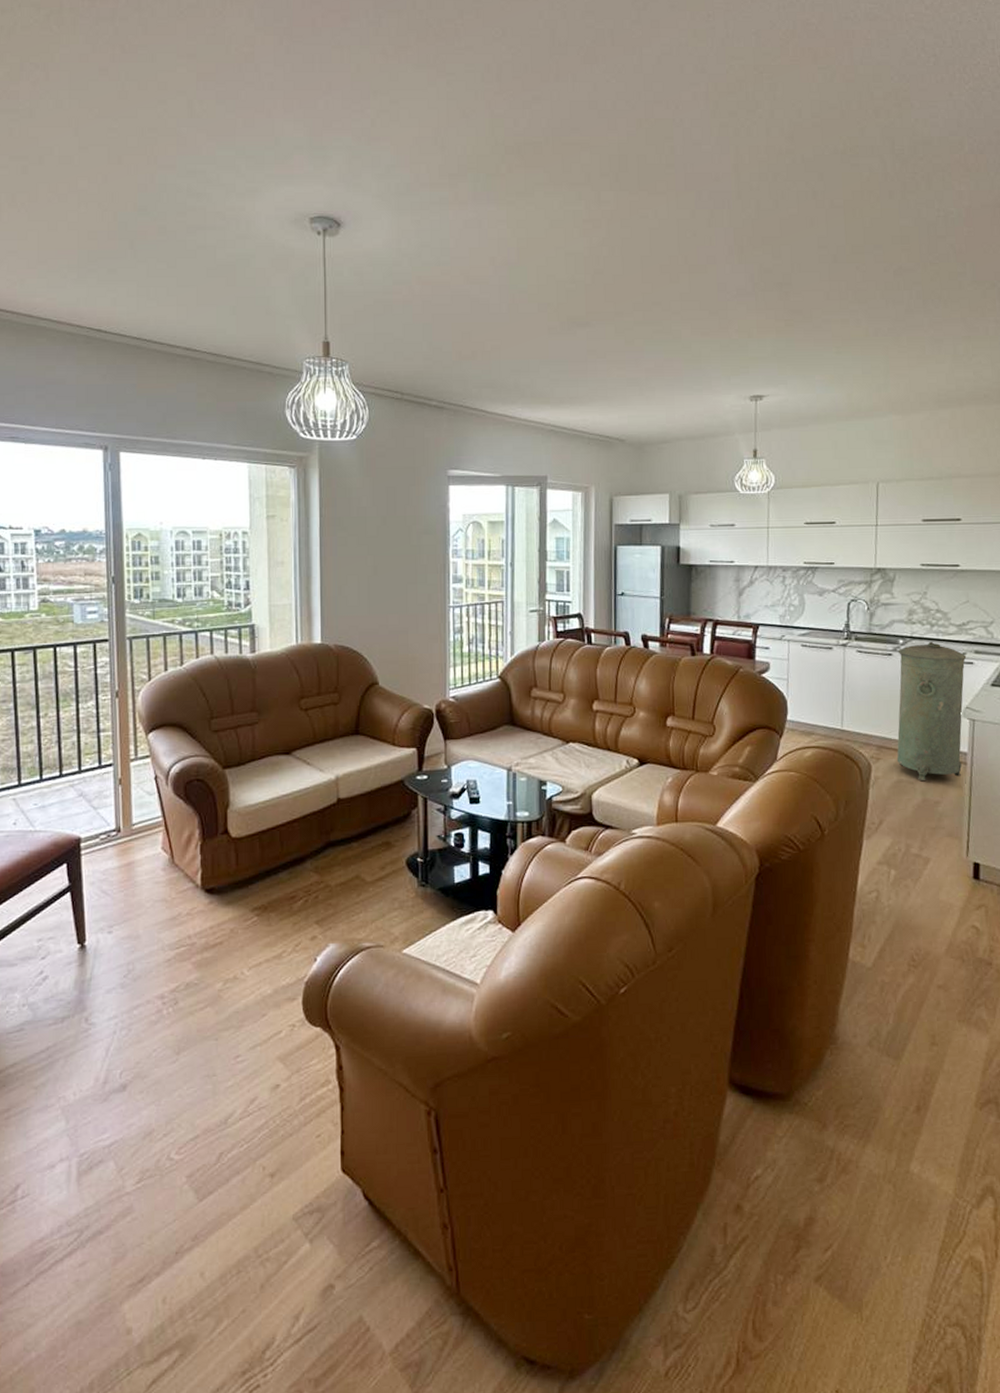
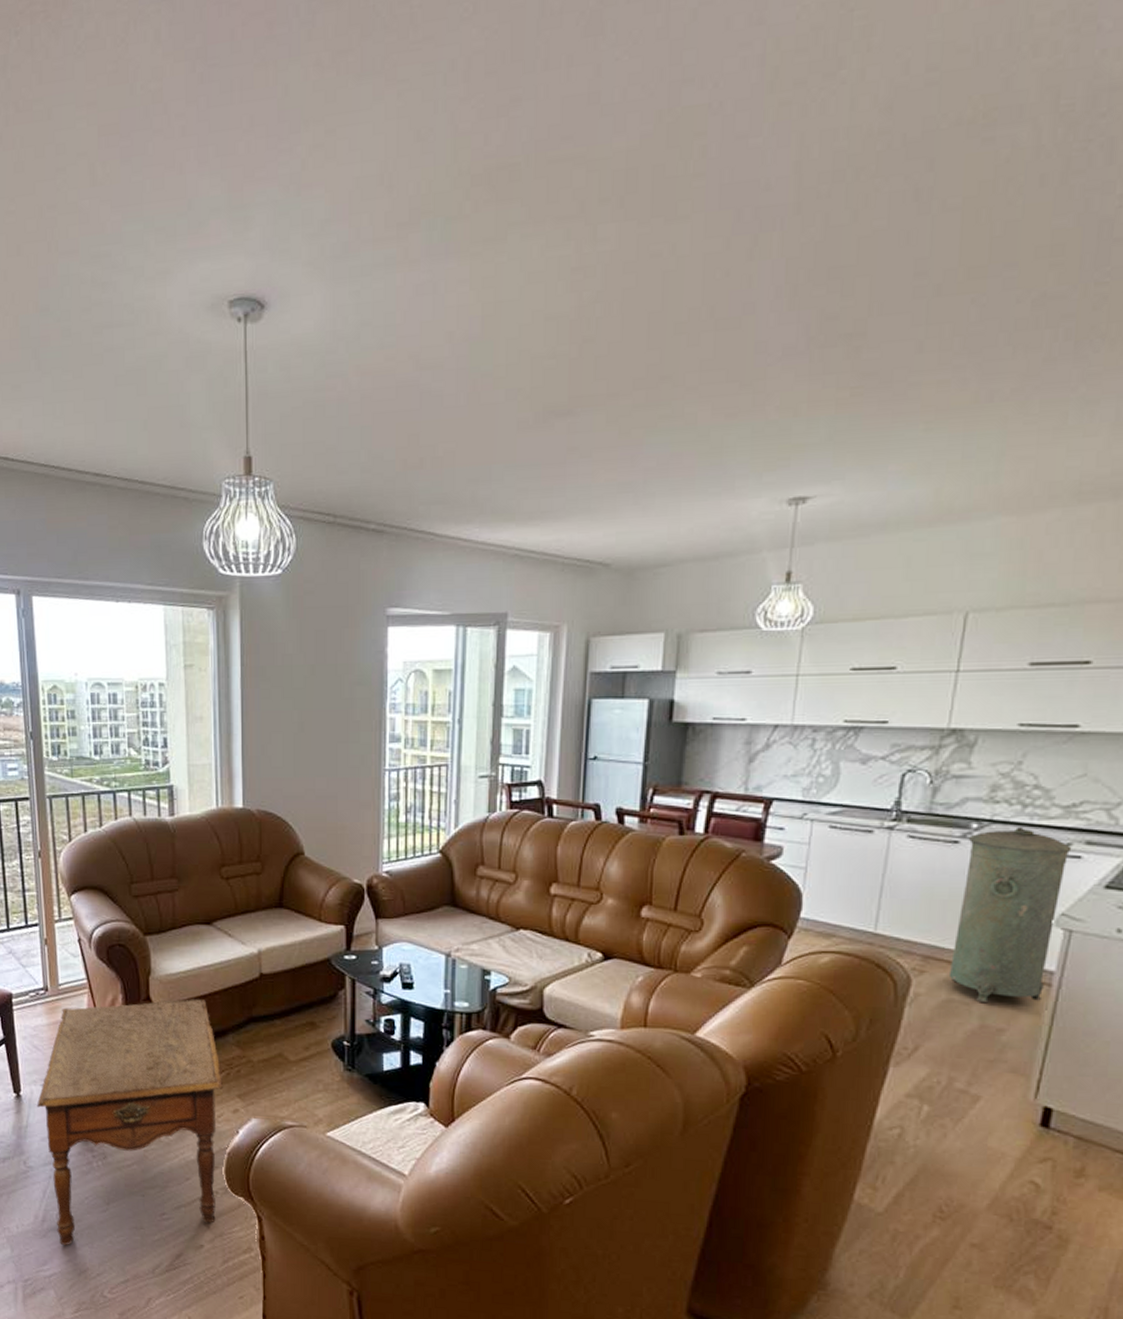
side table: none [102,827,302,1108] -> present [36,998,224,1246]

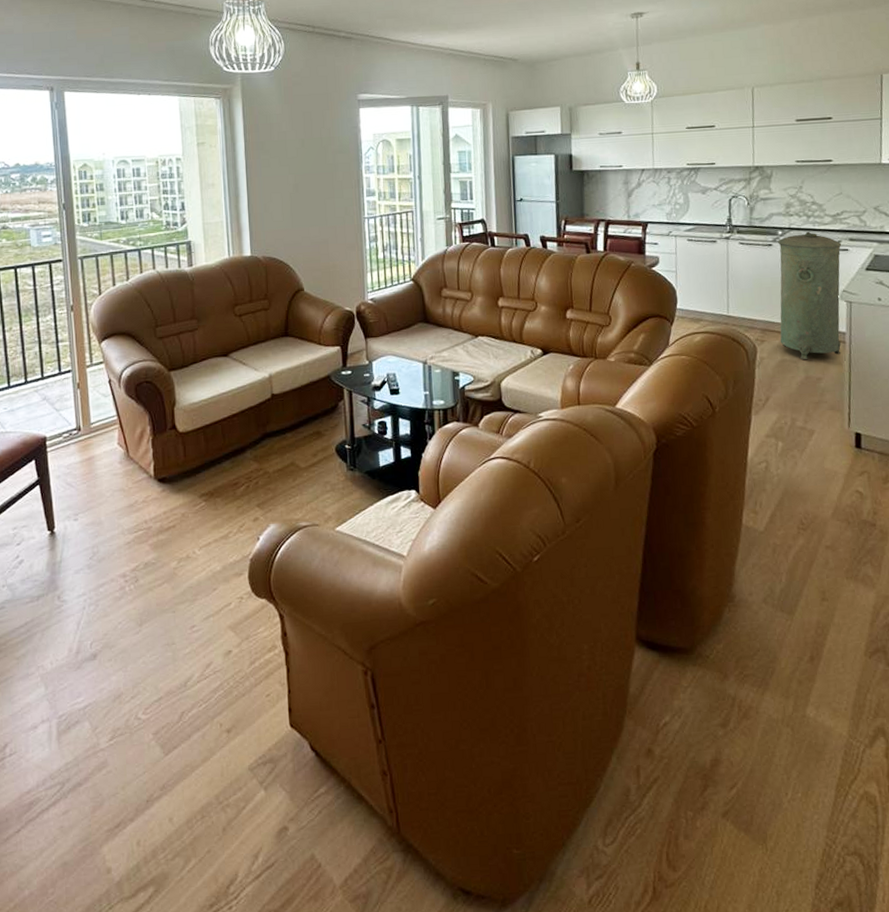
side table: present [36,998,224,1246] -> none [70,421,244,674]

